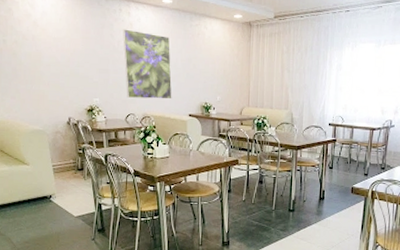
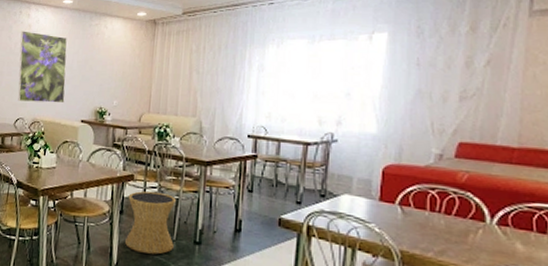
side table: none [234,172,273,222] -> present [125,191,176,255]

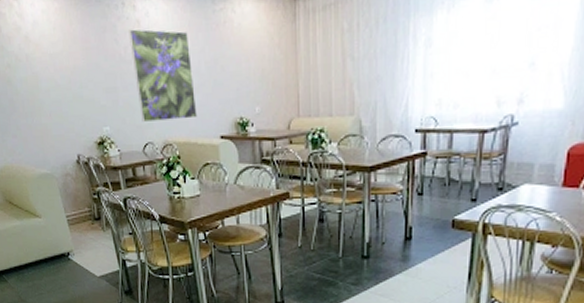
side table: present [125,191,176,255] -> none [285,208,340,274]

